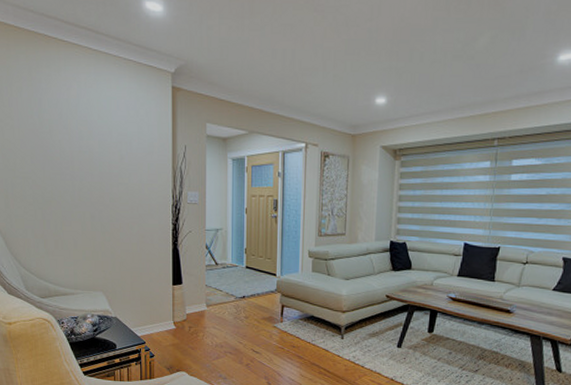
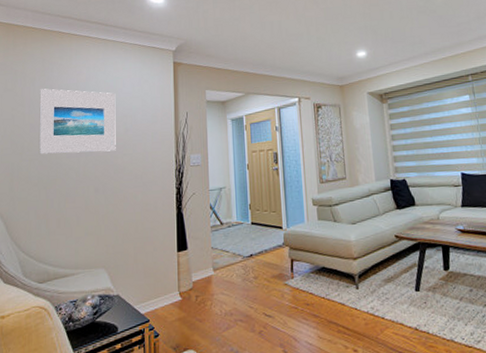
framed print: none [28,101,111,178] -> present [38,88,116,155]

